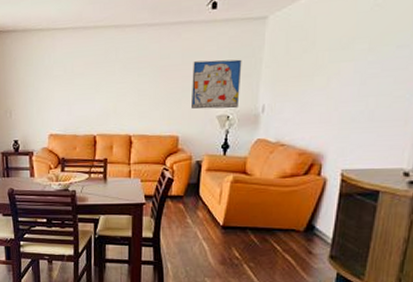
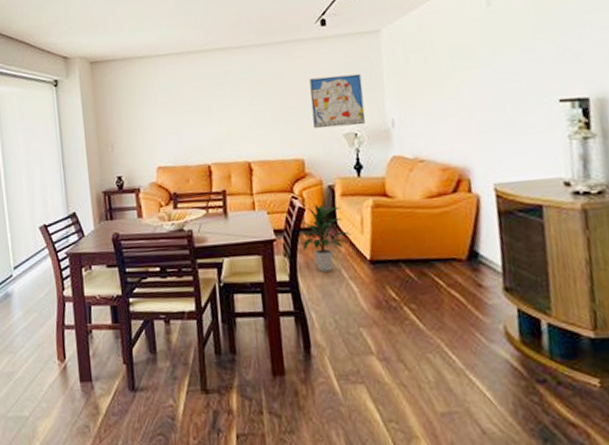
indoor plant: none [167,176,211,232] -> present [300,204,352,272]

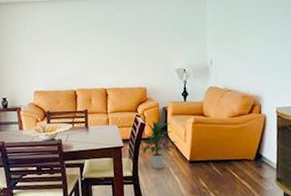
wall art: present [309,73,365,129] -> none [152,24,192,65]

